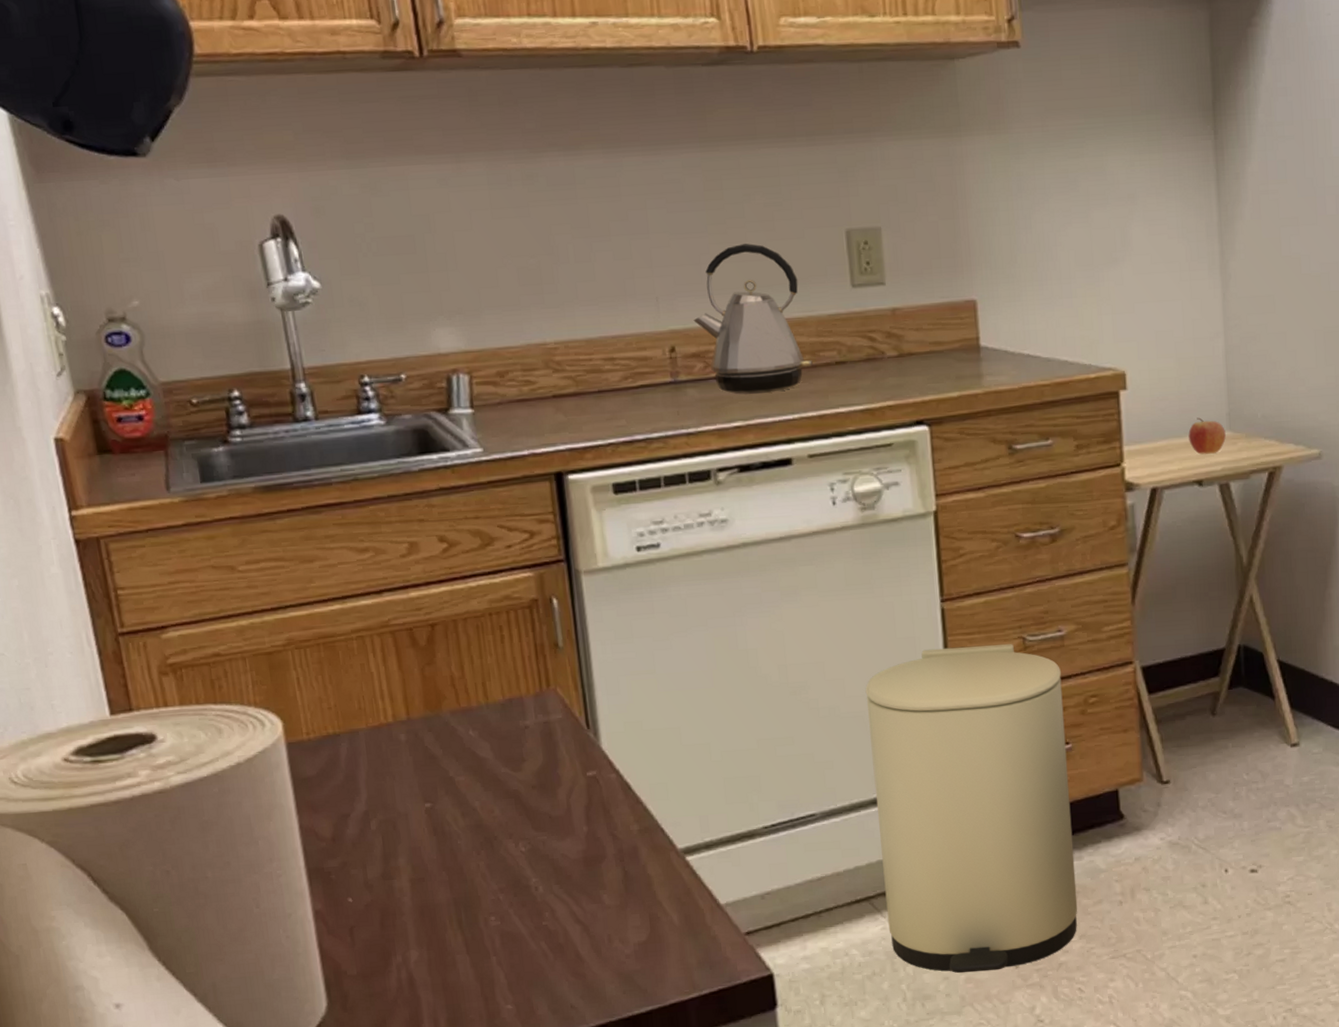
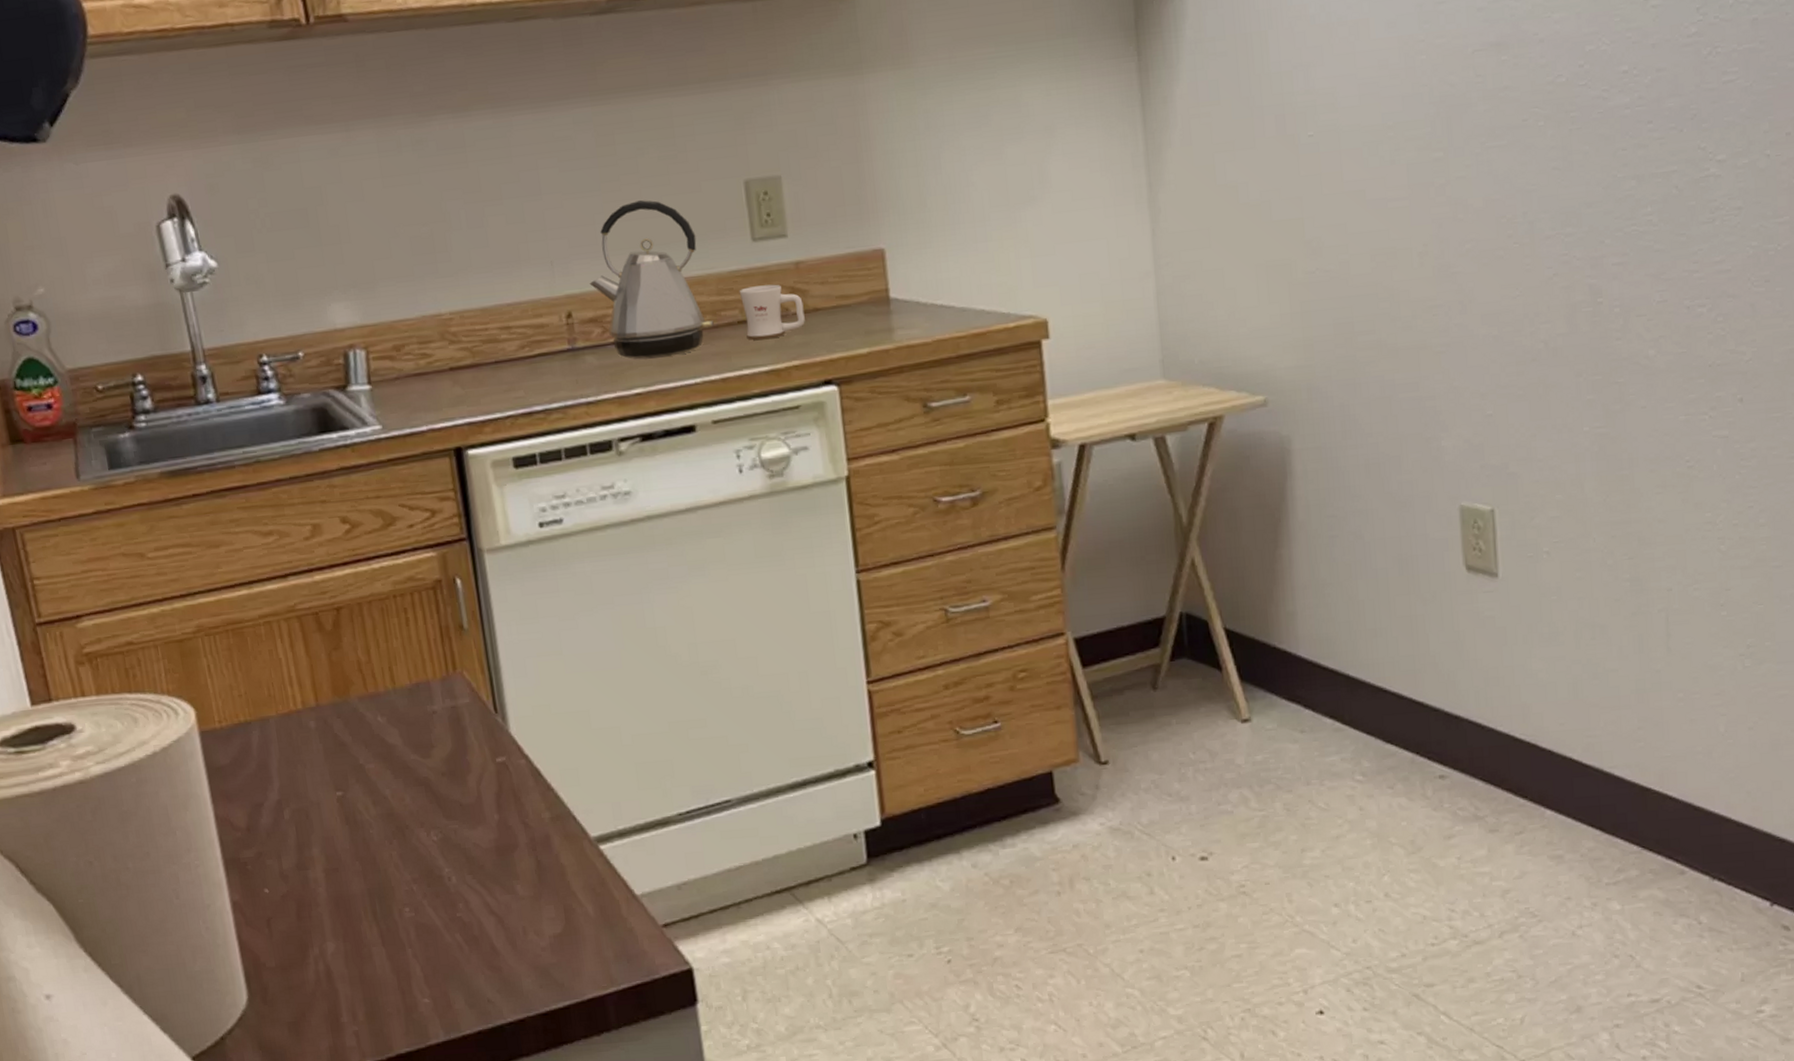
mug: none [837,328,900,381] -> present [739,284,805,340]
pedal bin: present [865,643,1078,974] -> none [779,615,1013,969]
fruit: present [1188,417,1226,455] -> none [1118,365,1160,406]

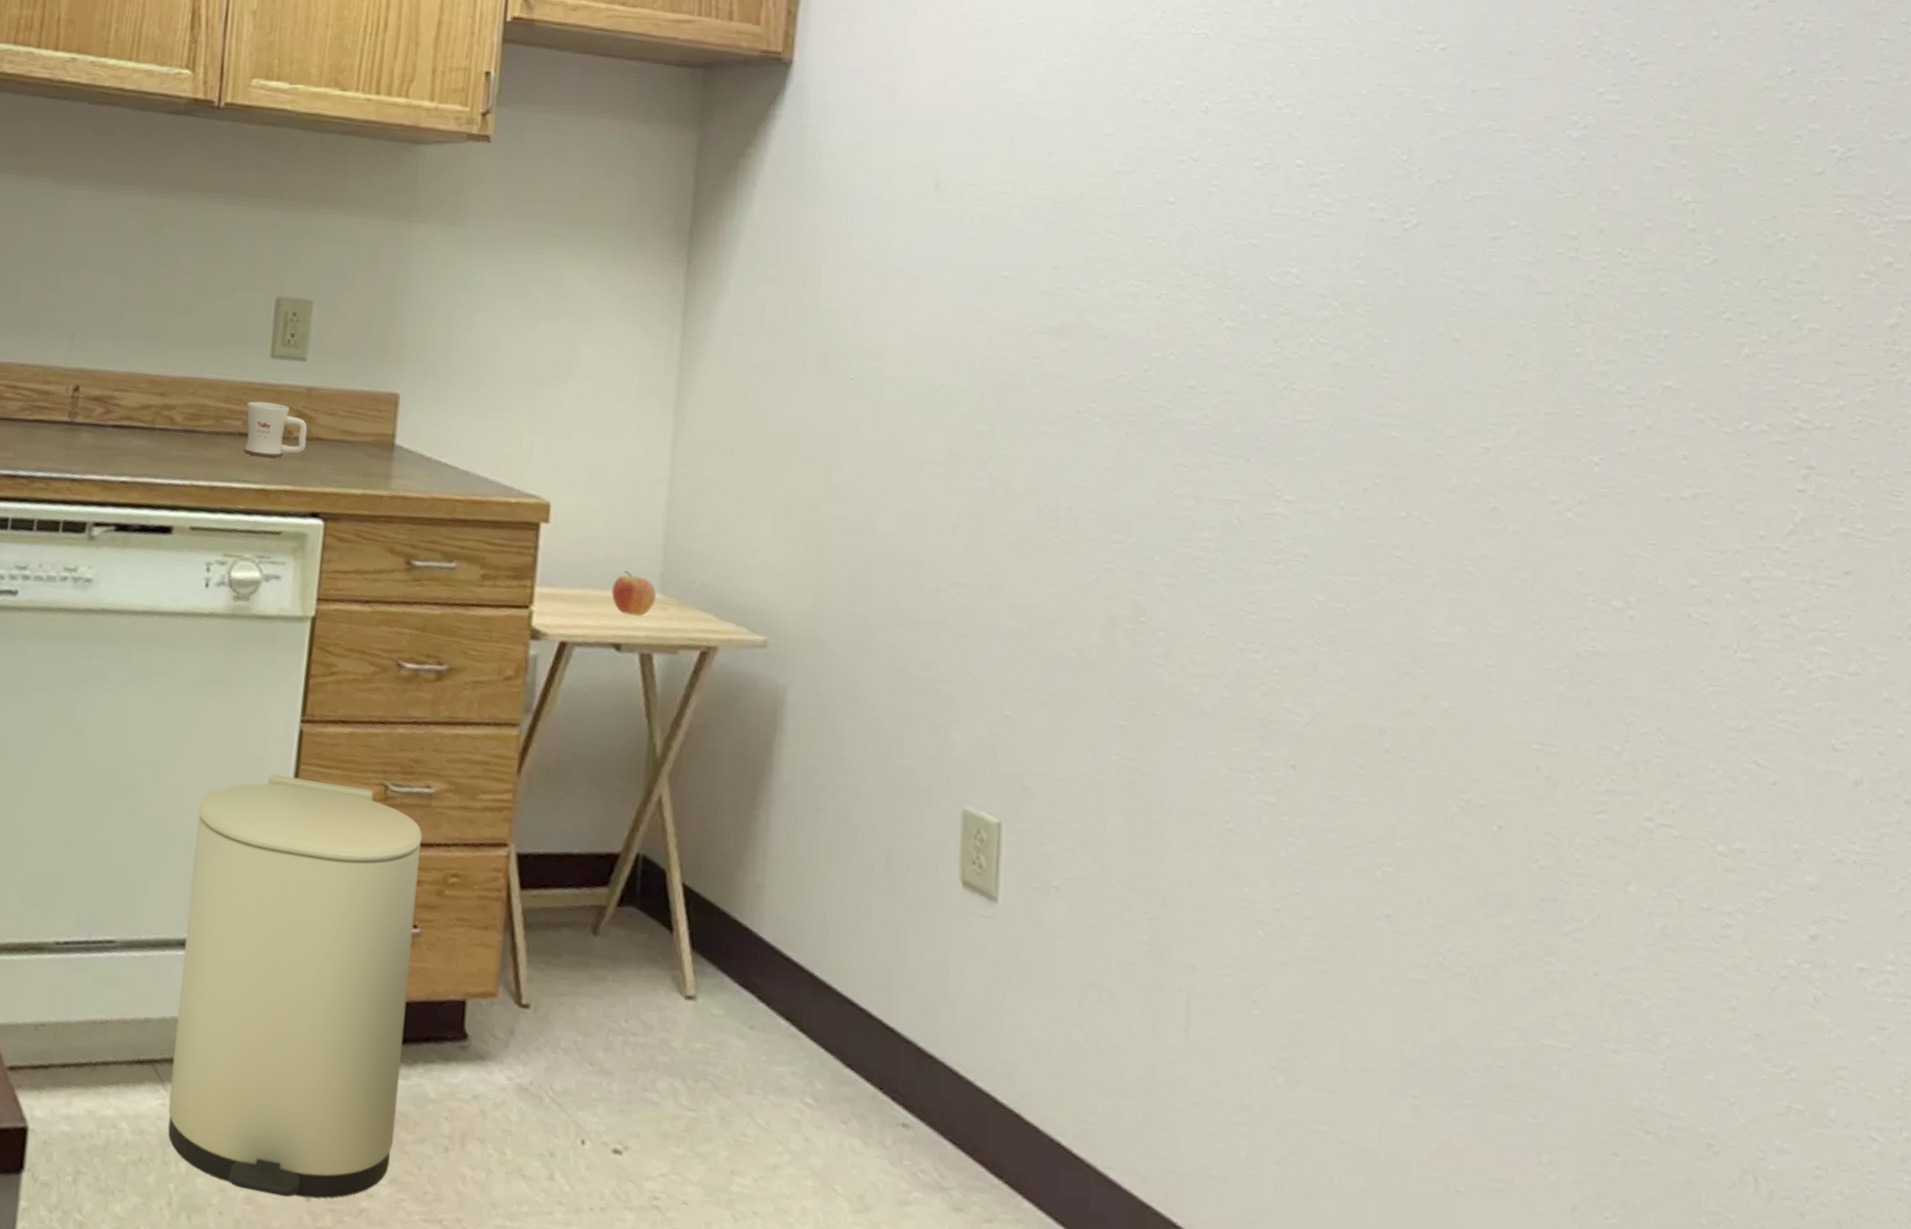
kettle: present [589,199,714,360] -> none [104,293,218,453]
pedal bin: none [779,615,1013,969] -> present [168,773,422,1199]
fruit: none [1118,365,1160,406] -> present [611,570,656,617]

